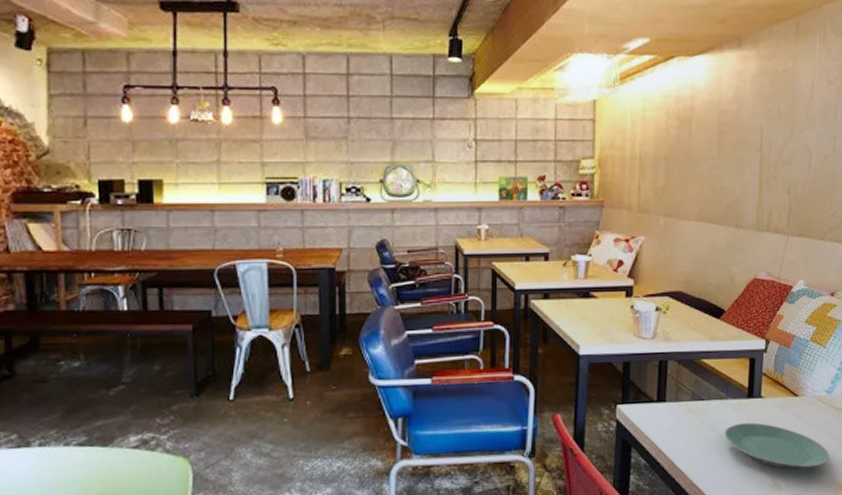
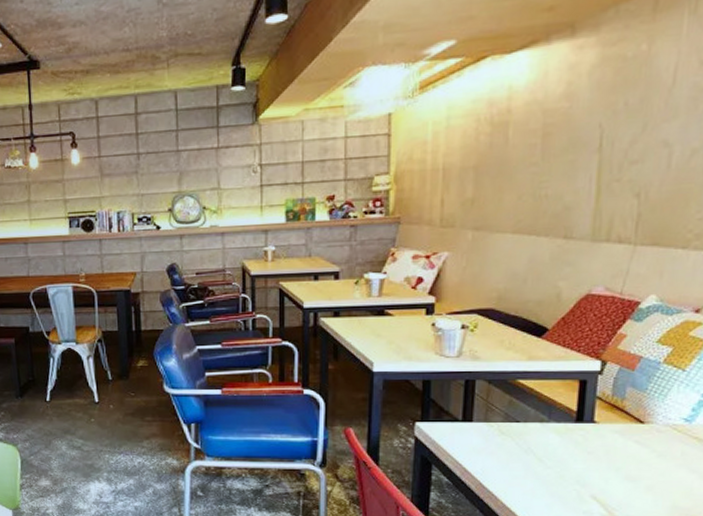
plate: present [724,422,830,469] -> none [545,448,687,501]

